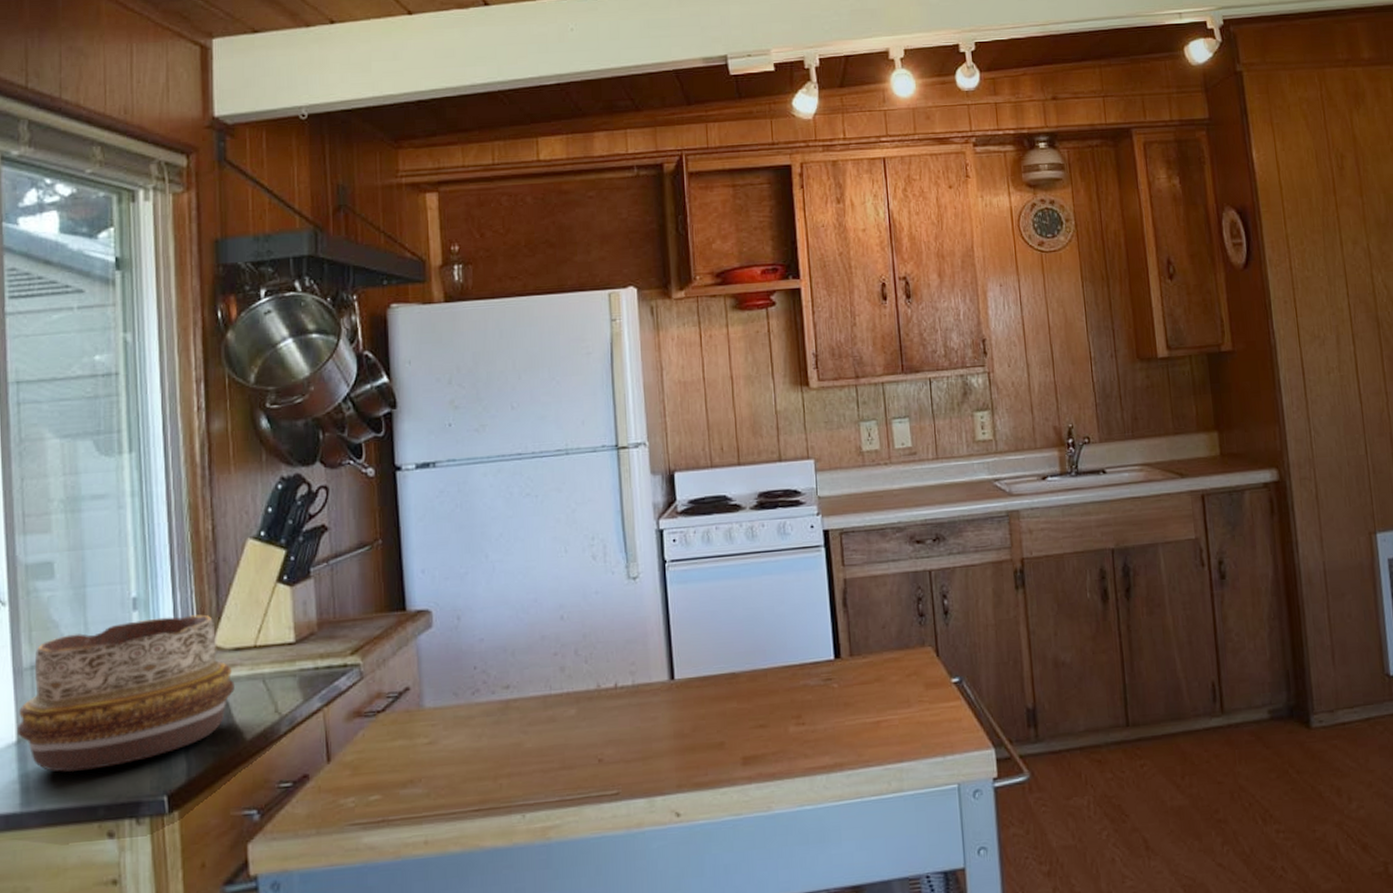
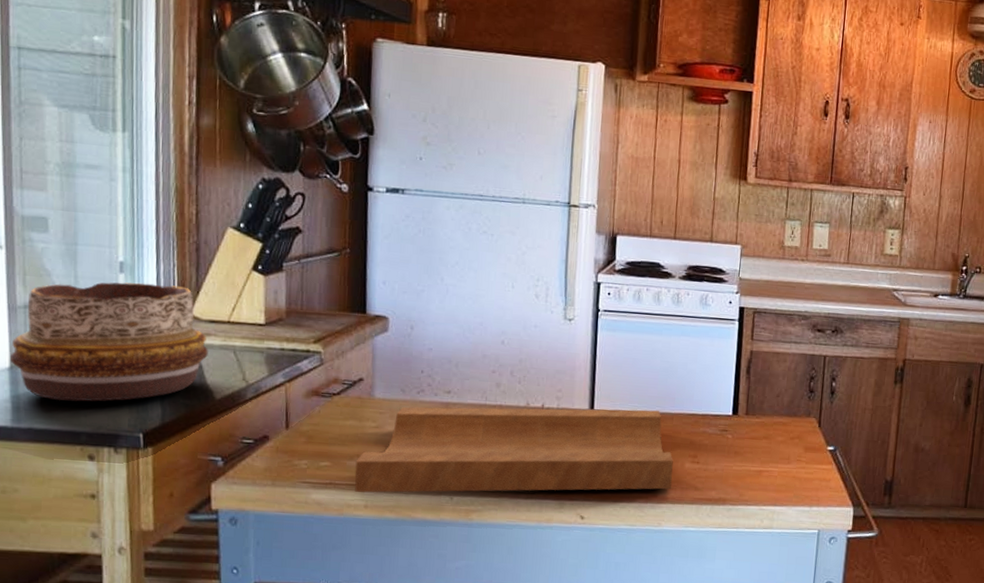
cutting board: none [409,668,778,828] -> present [355,406,673,493]

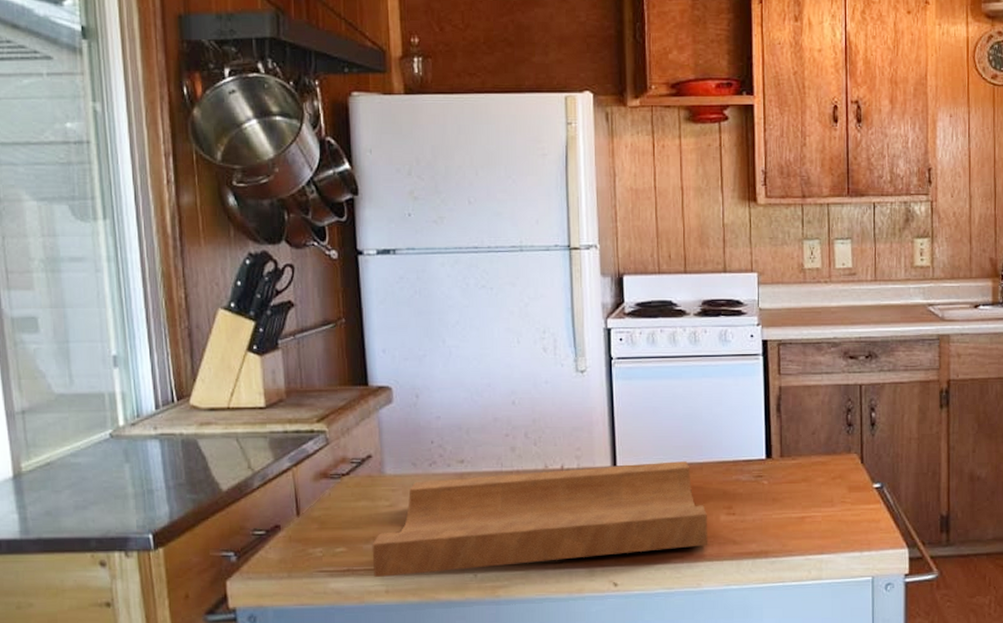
decorative bowl: present [10,282,208,402] -> none [13,375,211,507]

